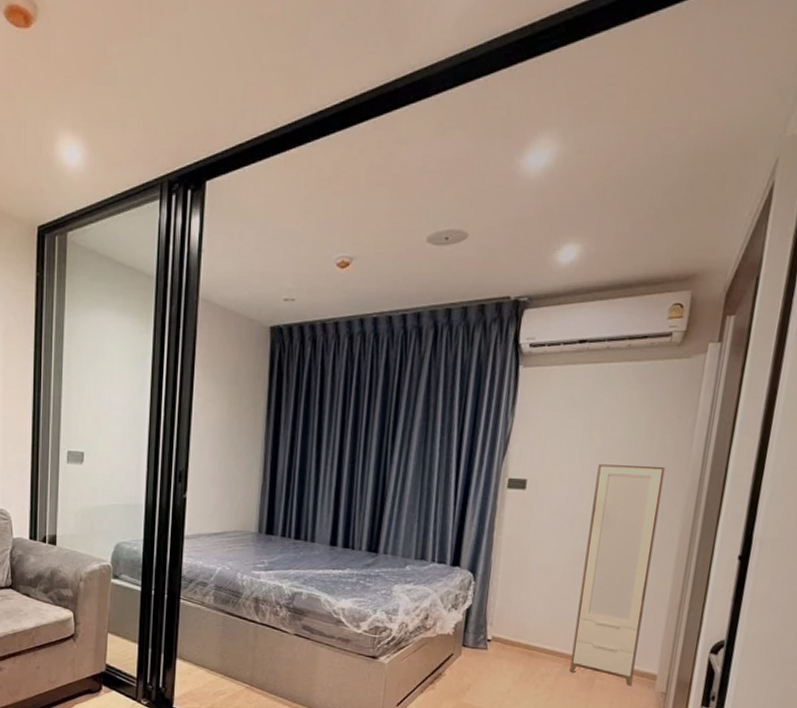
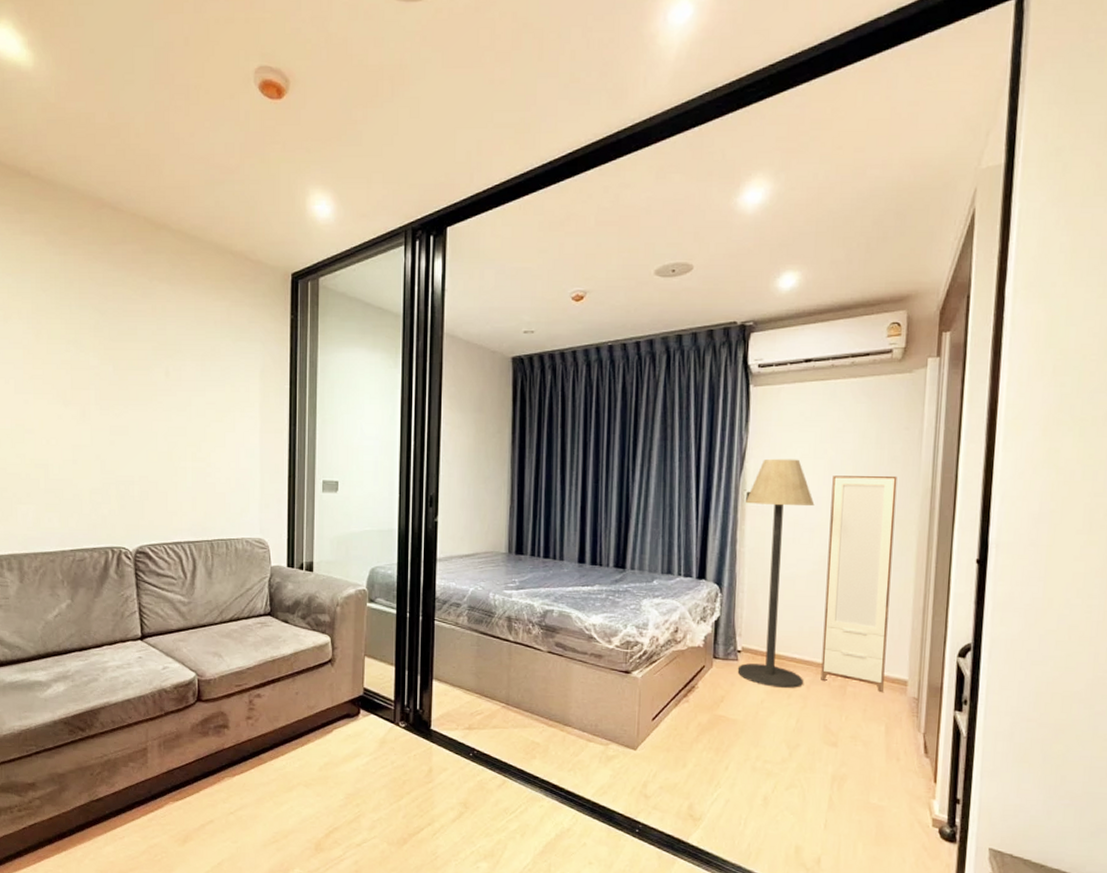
floor lamp: none [485,444,578,679] -> present [737,458,815,688]

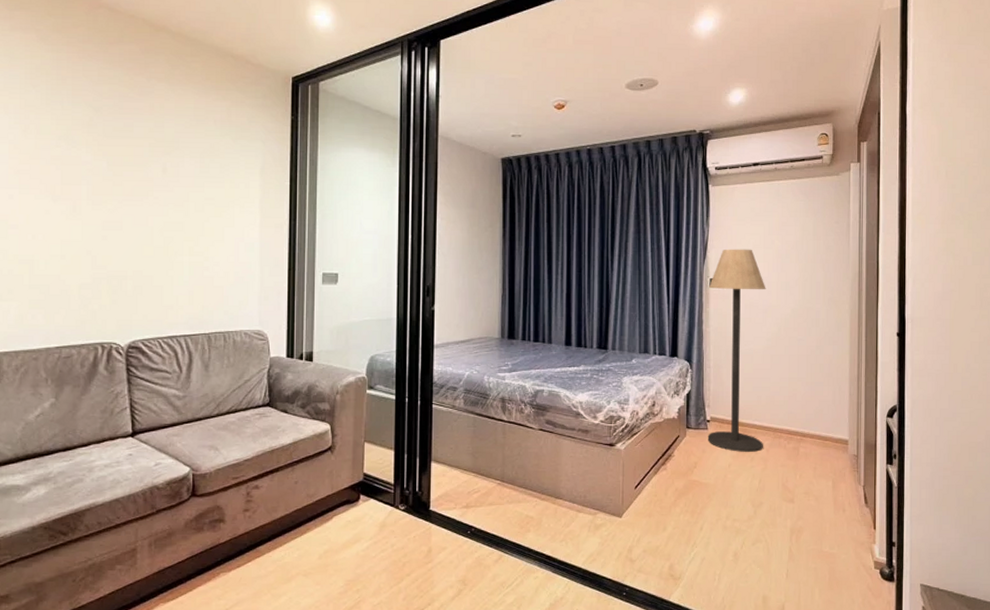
cabinet: present [820,475,897,693] -> none [778,262,832,452]

